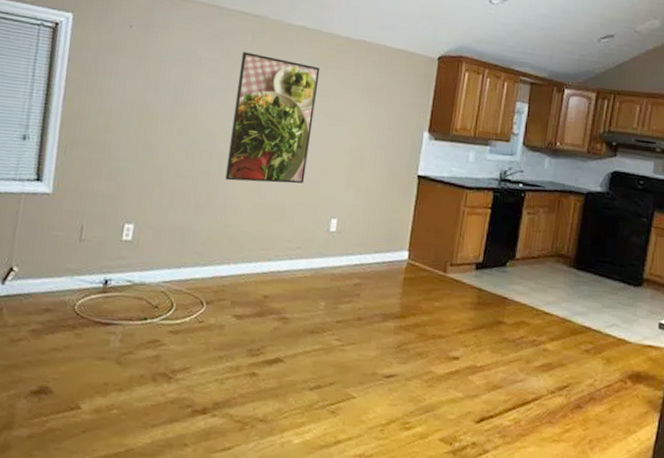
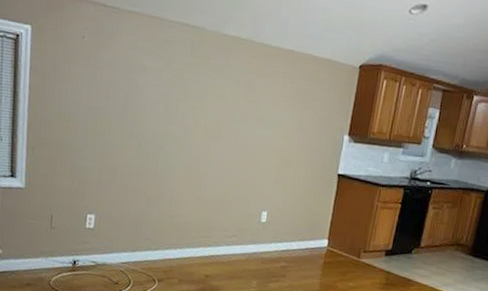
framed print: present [225,52,320,184] -> none [171,61,253,181]

